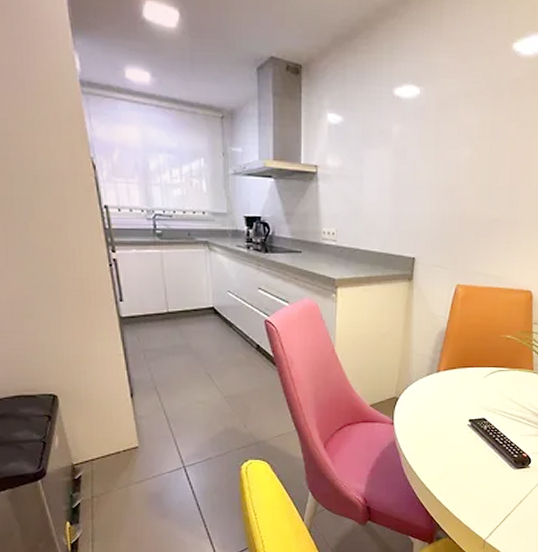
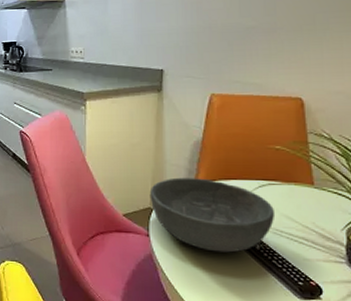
bowl: none [396,367,502,435] -> present [149,177,276,253]

